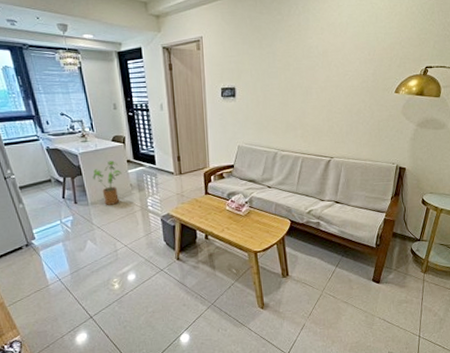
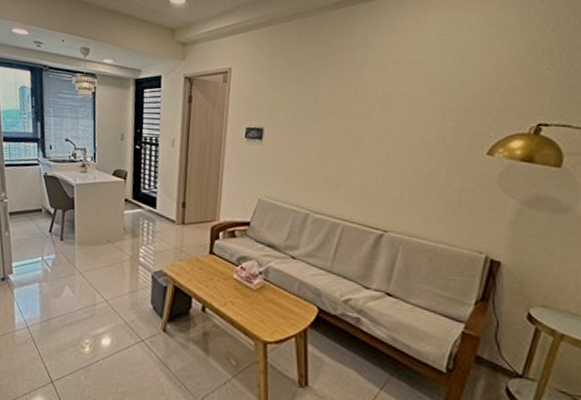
house plant: present [93,161,122,205] -> none [84,197,117,249]

